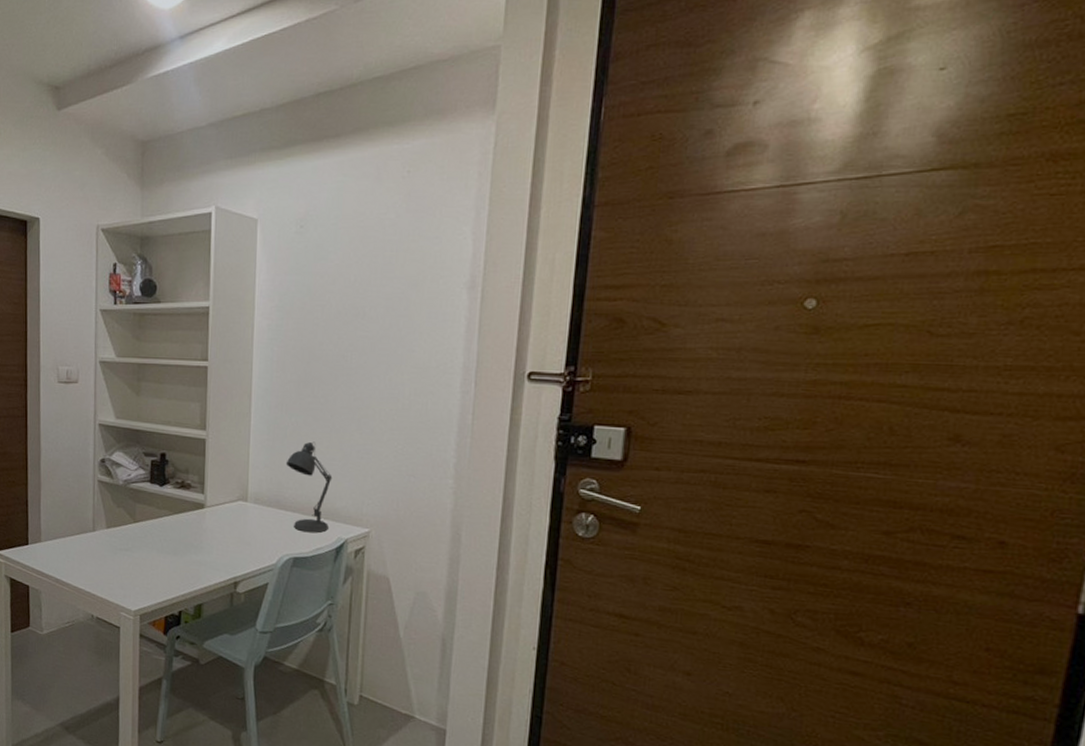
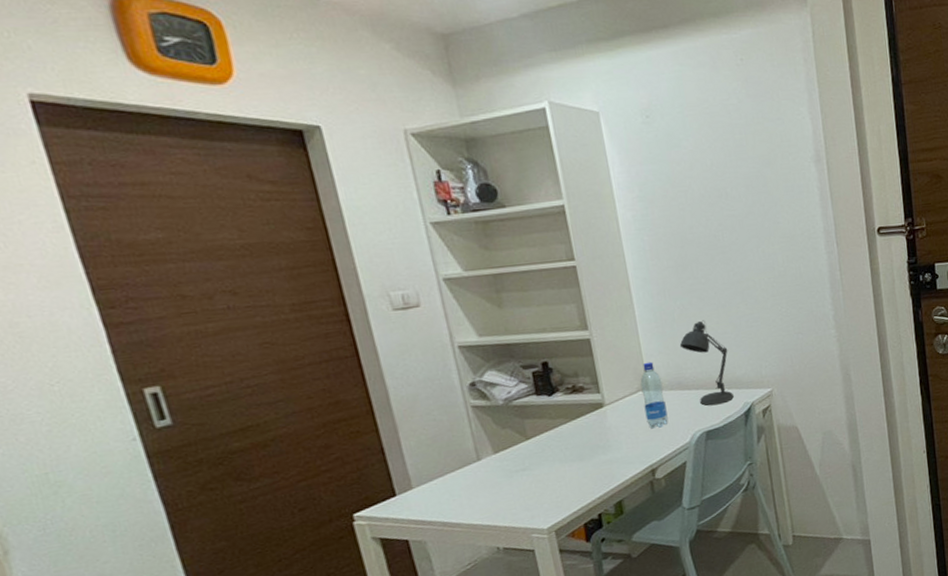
bottle: none [240,473,262,542] -> present [640,361,669,429]

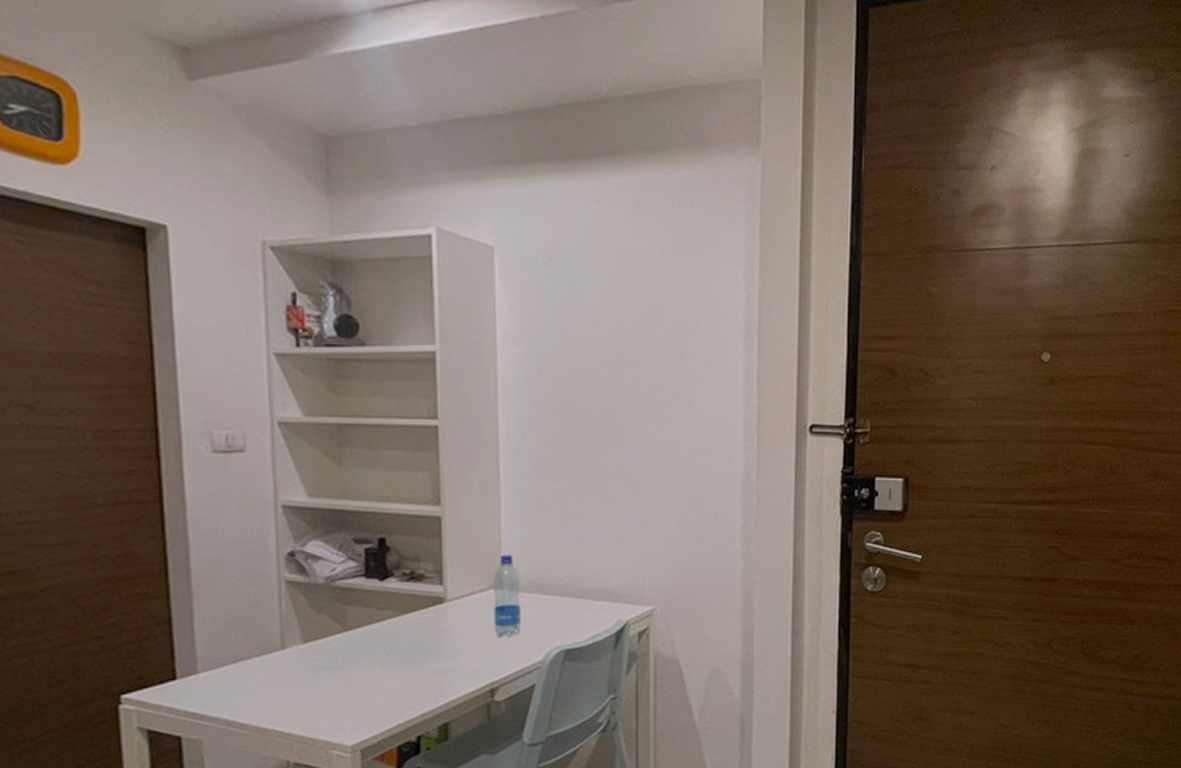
desk lamp: present [679,320,734,406] -> none [548,511,606,619]

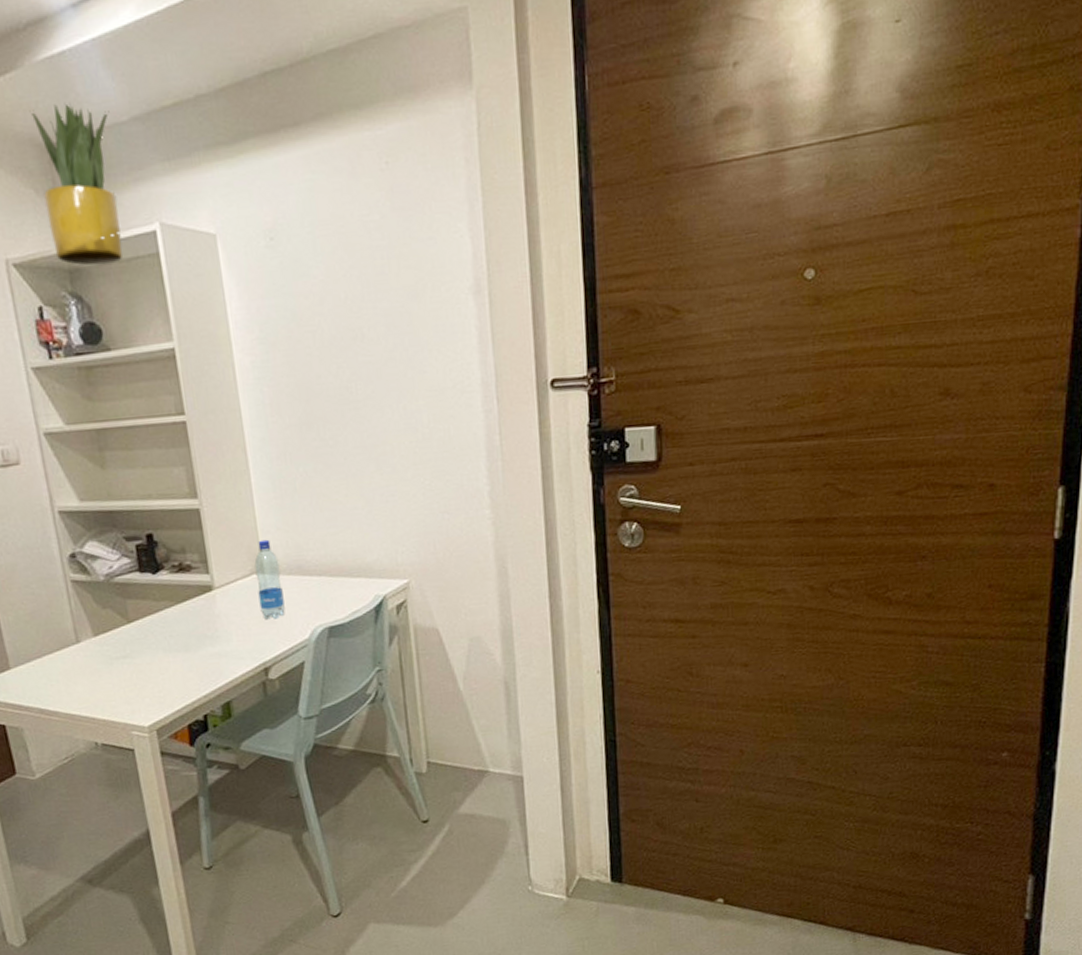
planter: none [312,99,398,261] -> present [29,103,123,266]

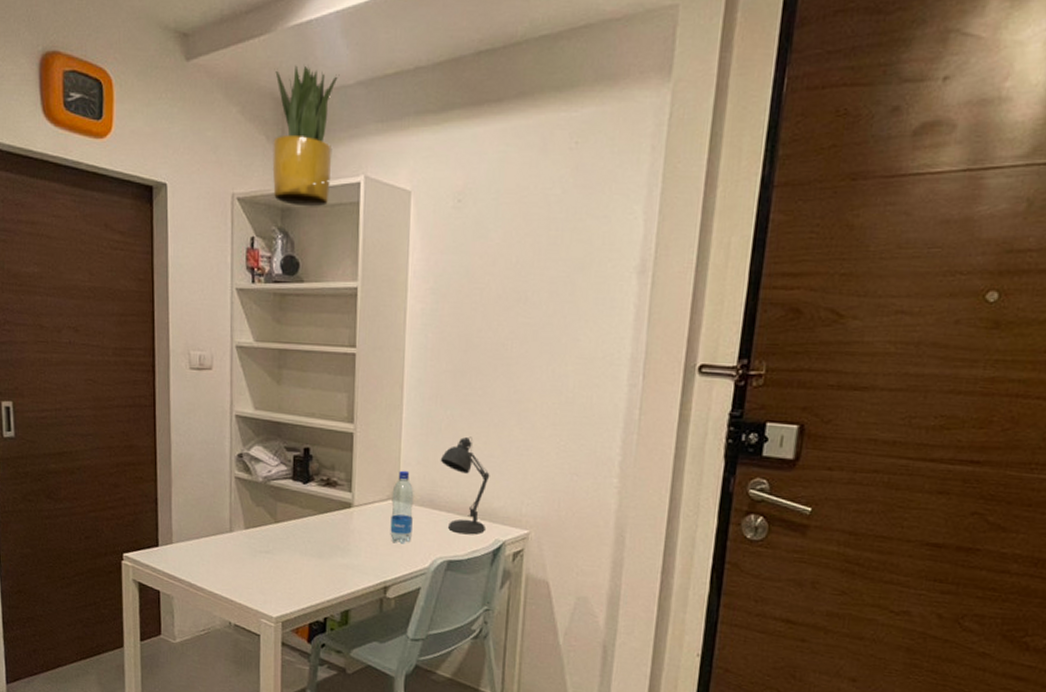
desk lamp: none [301,491,363,597] -> present [440,436,490,535]

